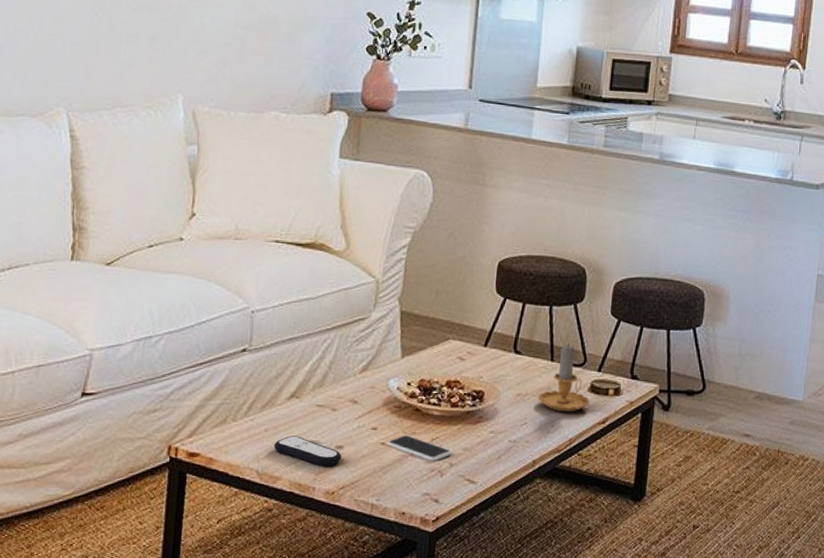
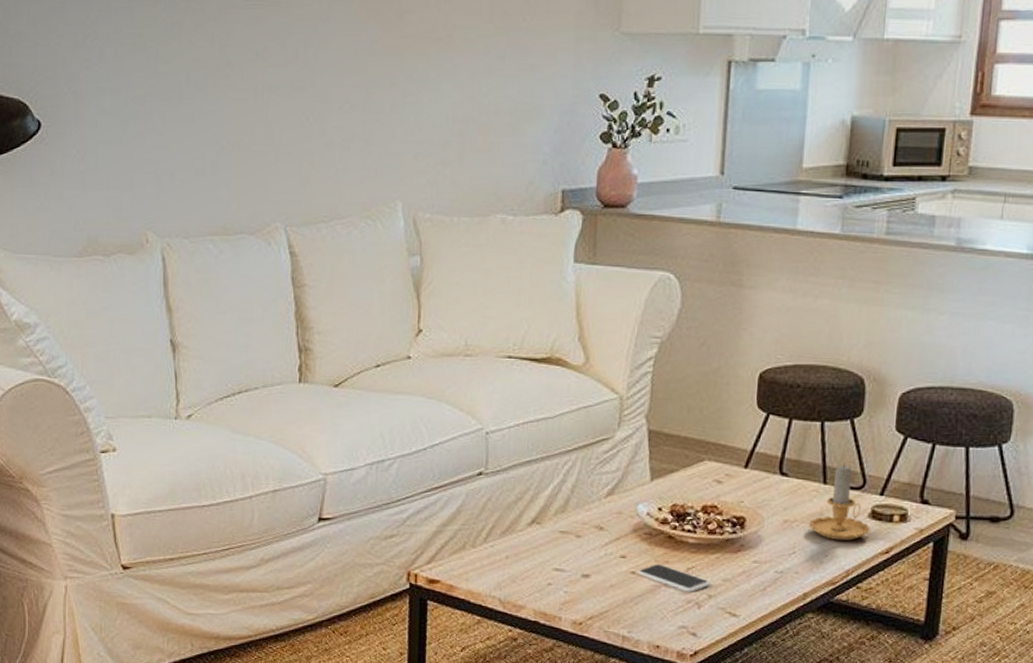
remote control: present [274,436,342,466] -> none [516,563,589,596]

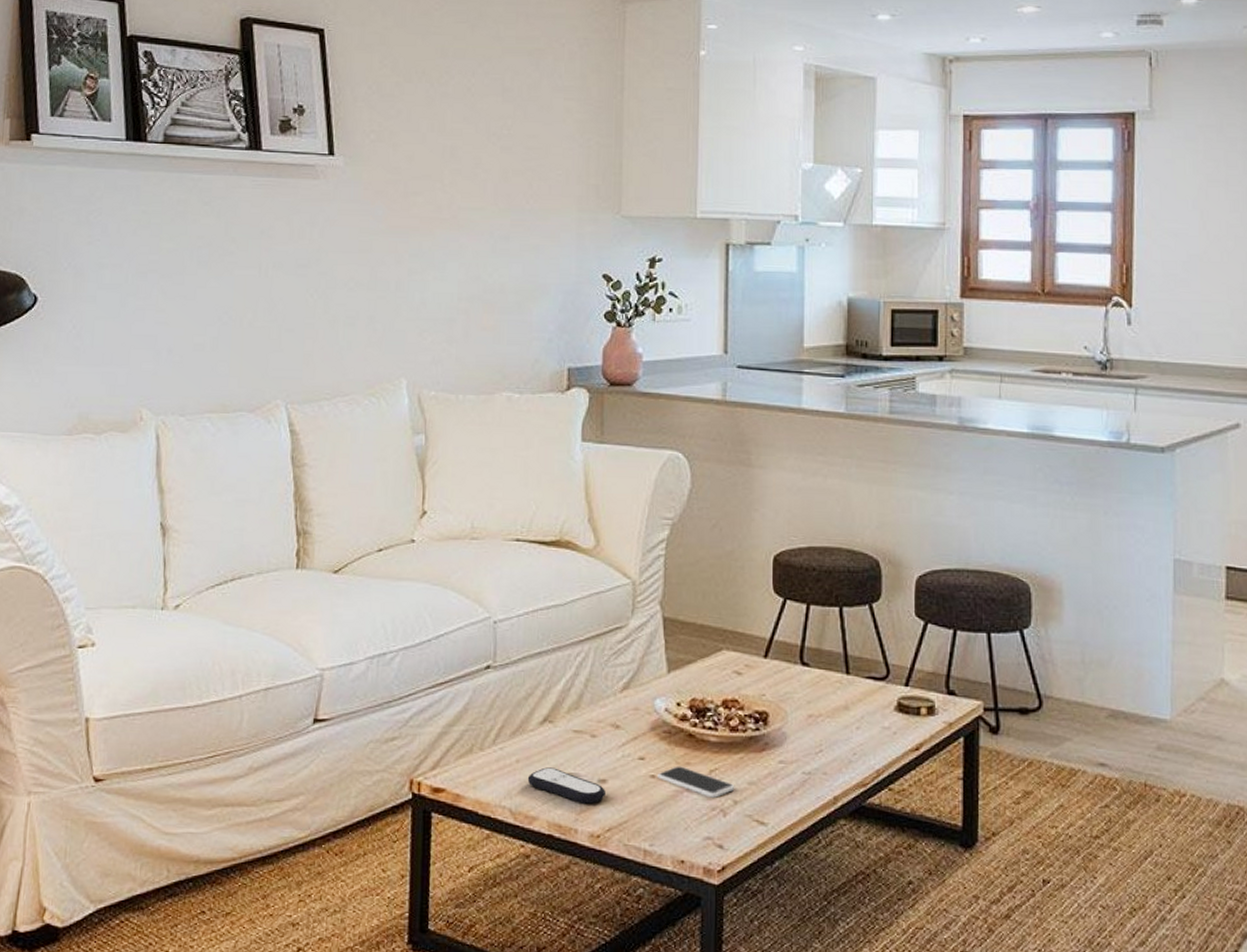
remote control: none [516,563,589,596] -> present [527,767,607,804]
candle: present [808,463,870,541] -> none [833,651,898,736]

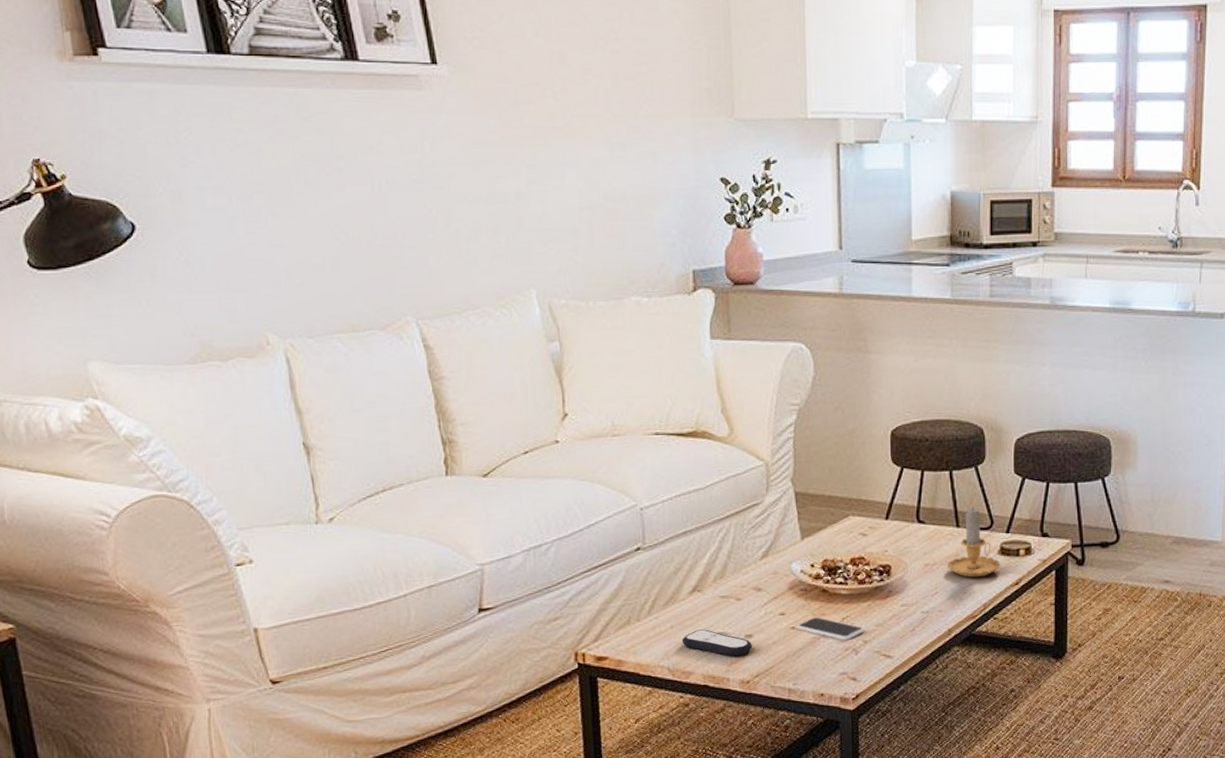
candle: none [833,651,898,736] -> present [946,506,1001,577]

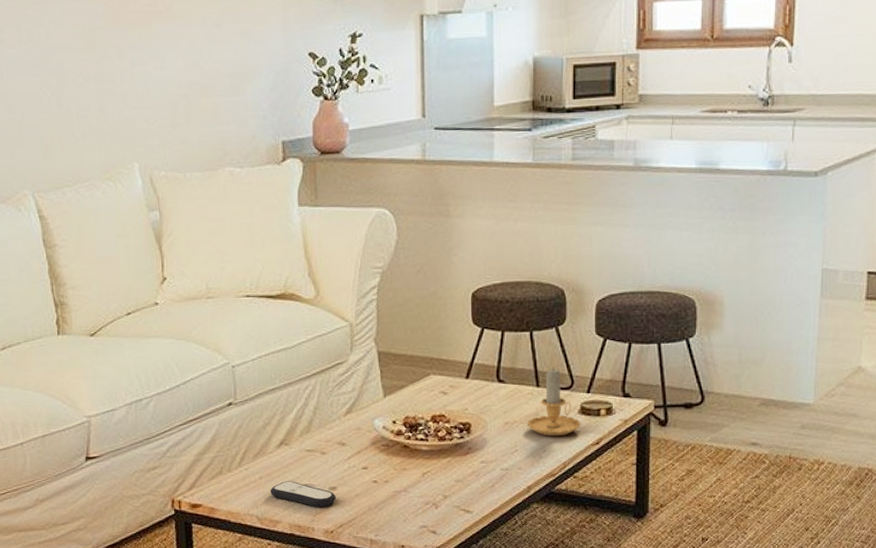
smartphone: present [797,617,865,640] -> none [379,471,445,495]

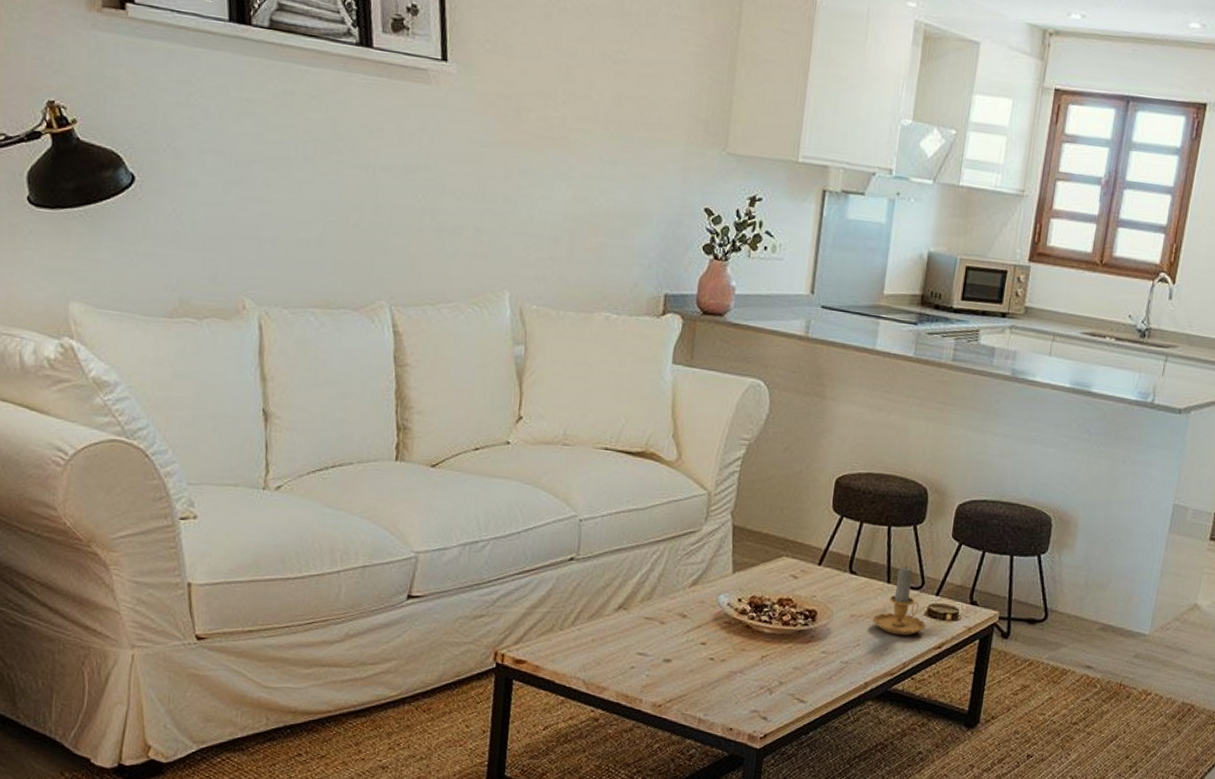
remote control: present [270,481,337,507] -> none [601,647,670,679]

